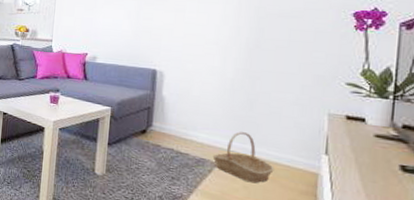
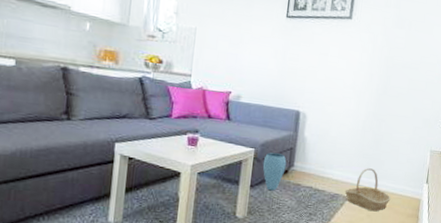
vase: none [119,111,144,151] -> present [262,152,287,191]

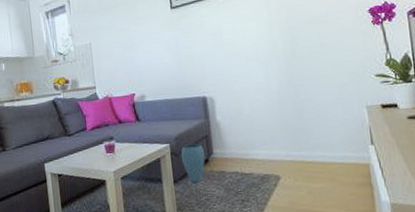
basket: present [345,168,391,212] -> none [275,140,332,187]

